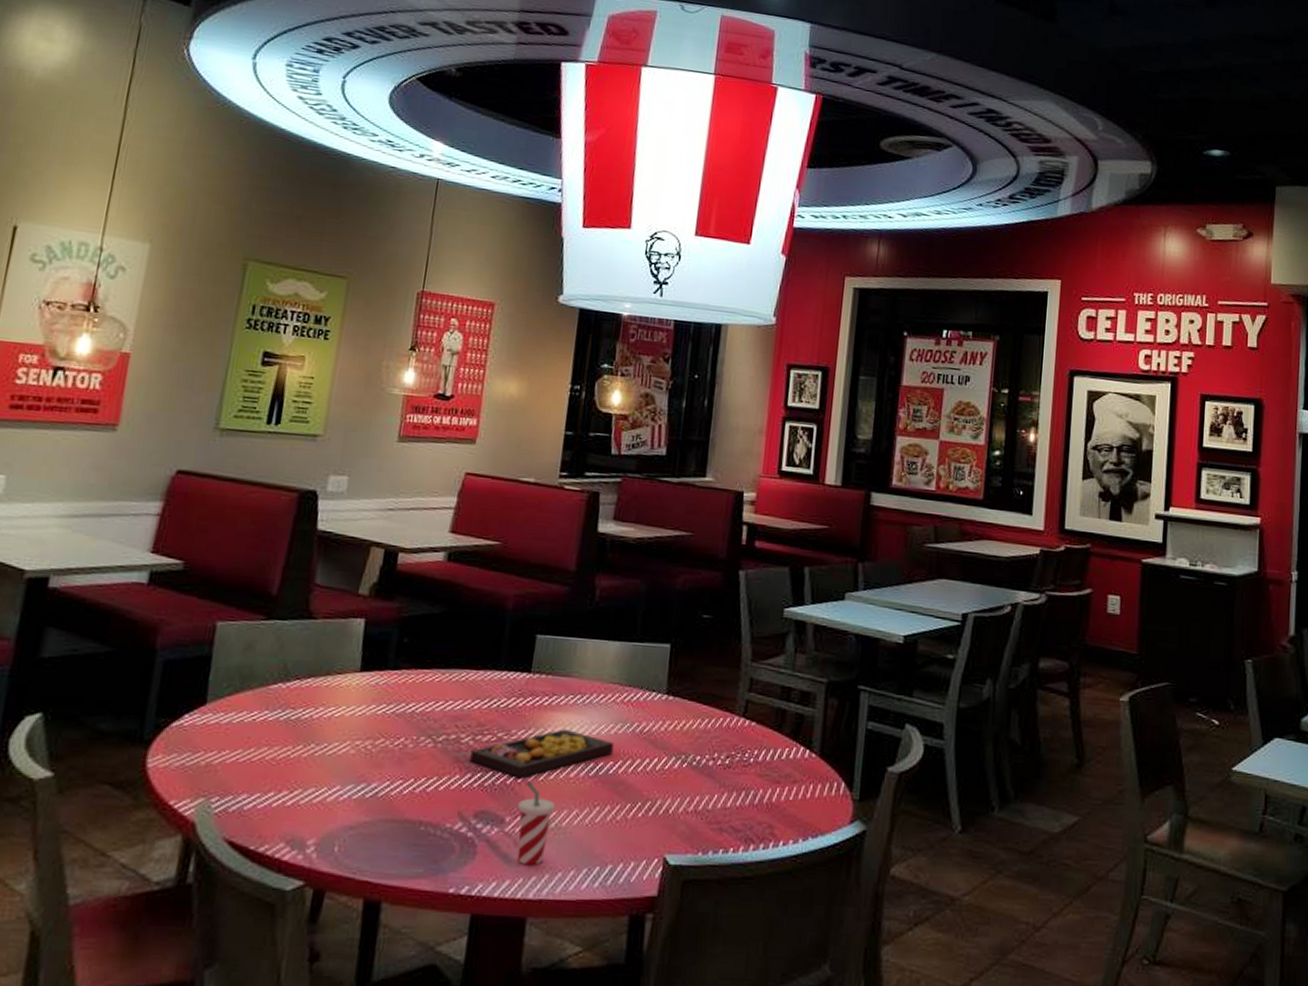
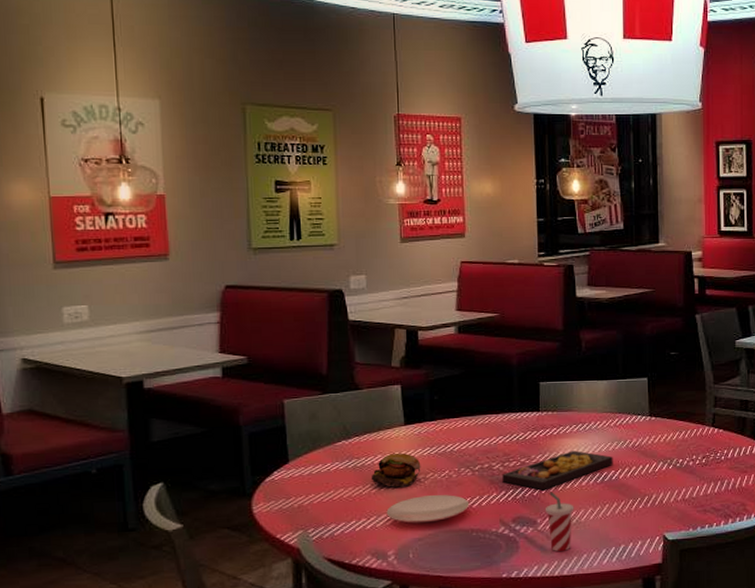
burger: none [304,707,372,754] -> present [371,453,421,487]
plate: none [315,768,424,806] -> present [386,495,470,523]

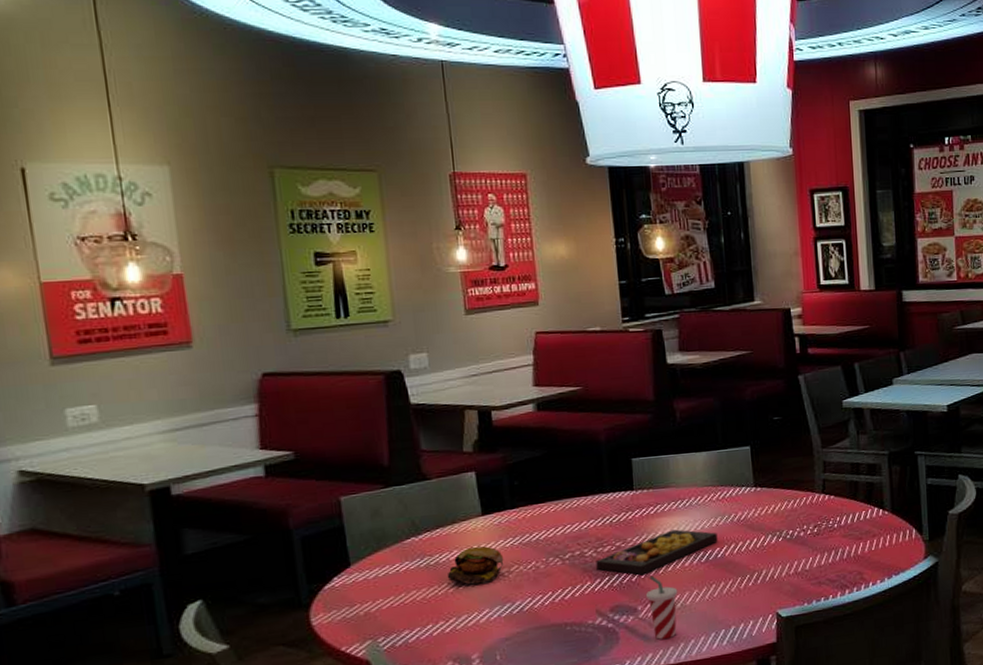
plate: present [386,495,470,523] -> none [467,587,562,623]

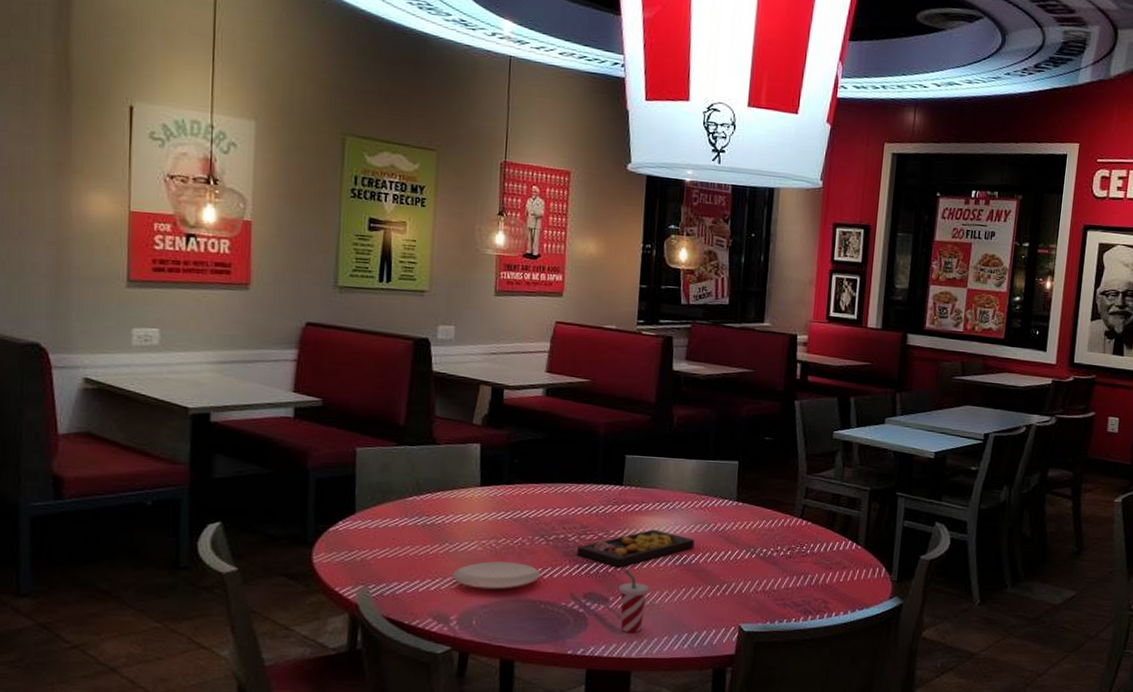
burger: present [447,546,504,584] -> none [440,515,494,551]
plate: none [467,587,562,623] -> present [452,561,541,590]

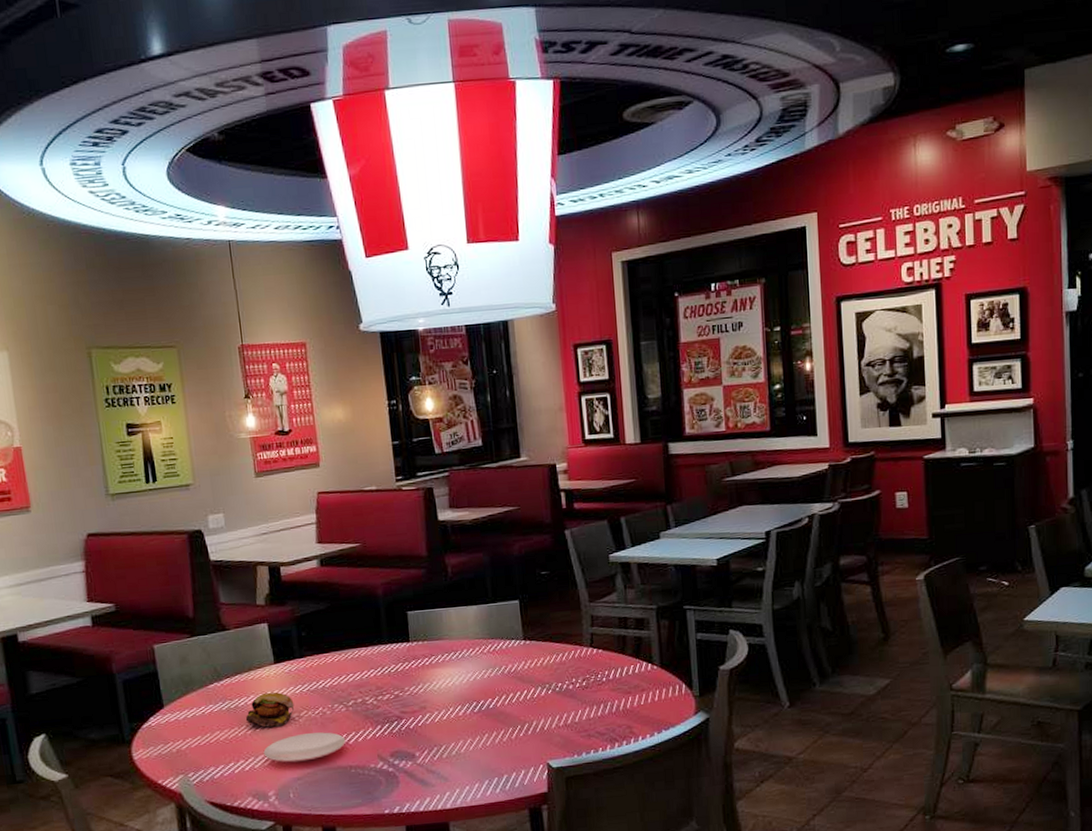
burger: none [440,515,494,551] -> present [245,692,295,727]
food tray: present [577,529,695,568] -> none [376,680,490,723]
beverage cup: present [618,569,650,633] -> none [422,723,453,785]

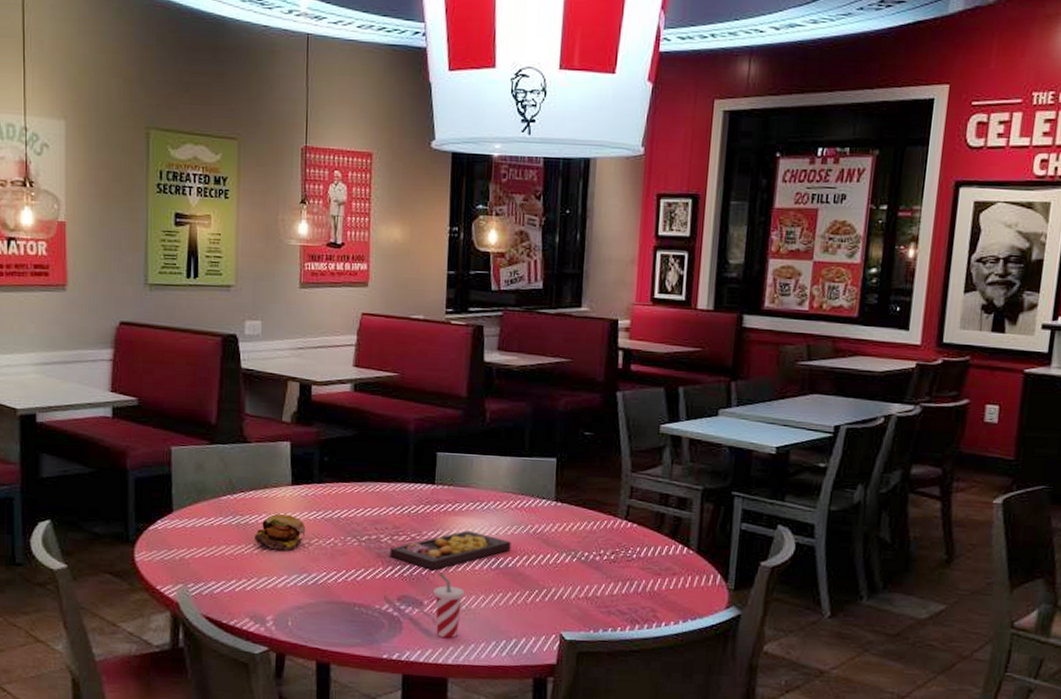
plate: present [263,732,346,763] -> none [267,562,354,591]
food tray: none [376,680,490,723] -> present [390,530,511,571]
beverage cup: none [422,723,453,785] -> present [432,572,465,638]

